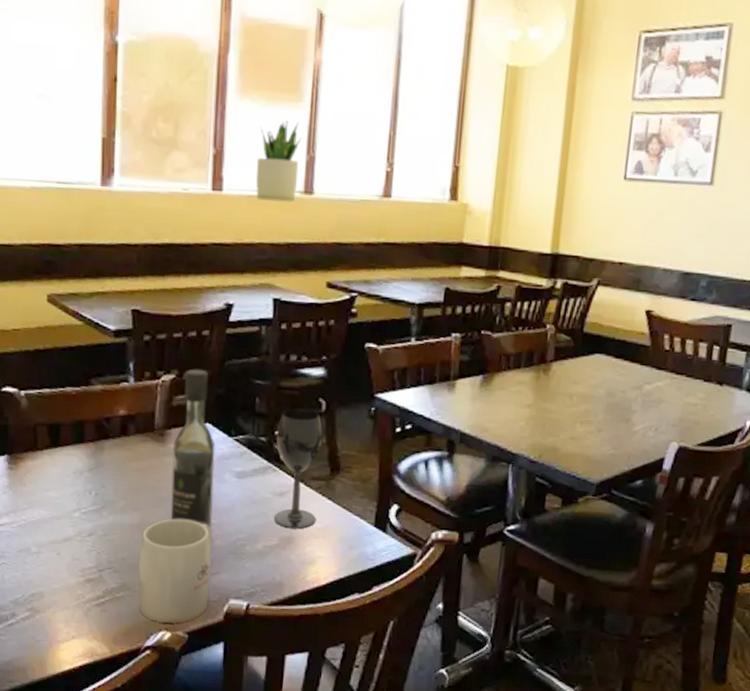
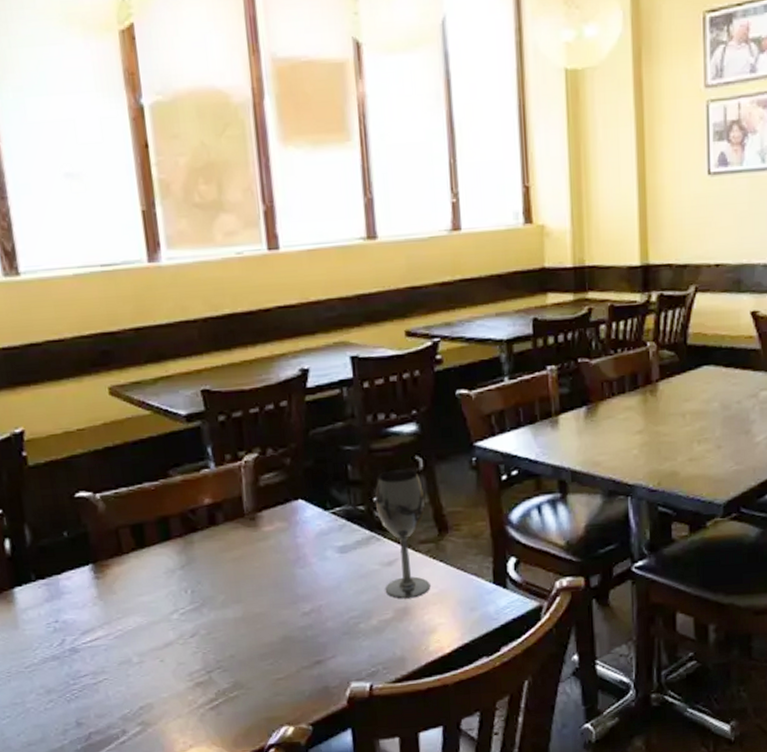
mug: present [138,518,212,624] -> none [247,604,328,718]
bottle: present [170,369,216,531] -> none [267,443,320,613]
planter: present [255,120,302,203] -> none [310,162,359,253]

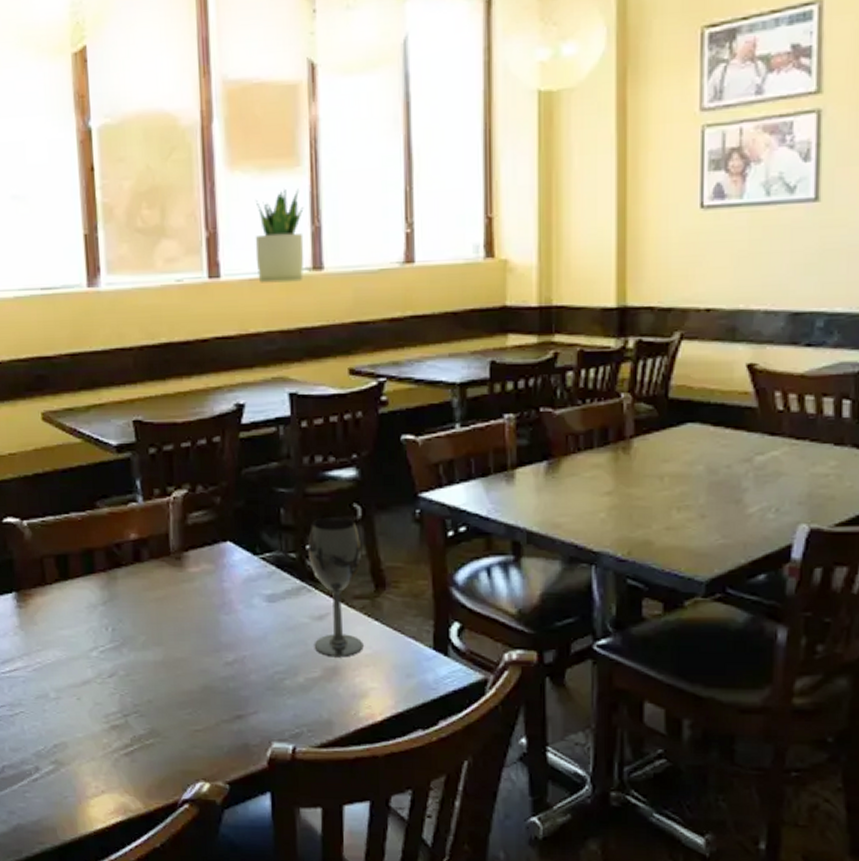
planter: none [310,162,359,253] -> present [255,189,304,283]

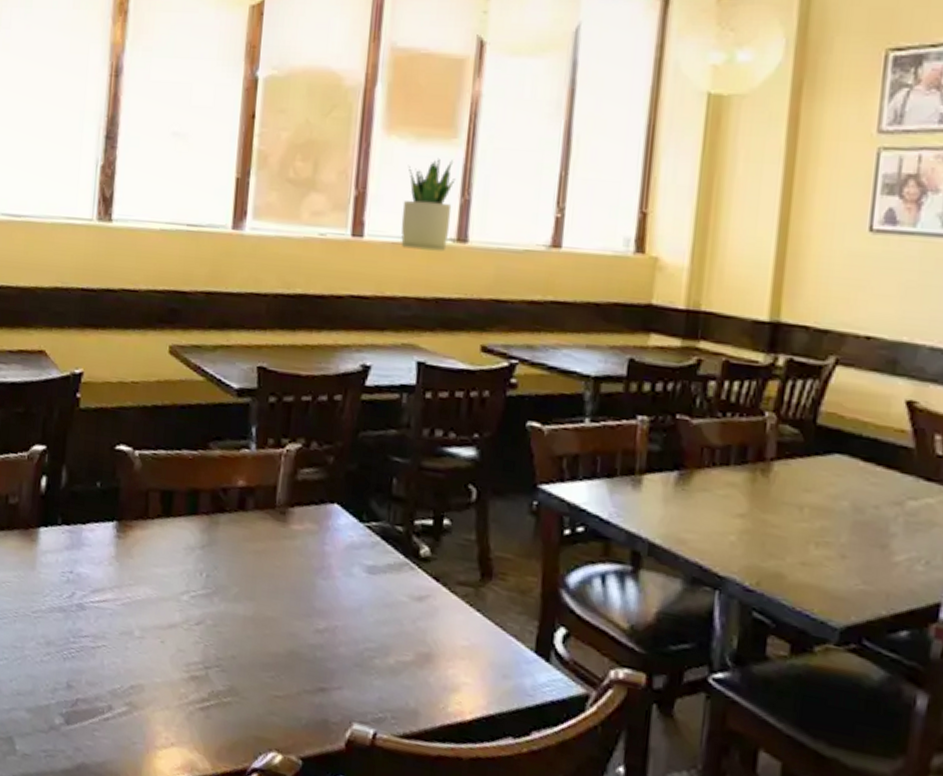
wine glass: present [307,517,364,656] -> none [409,494,473,645]

